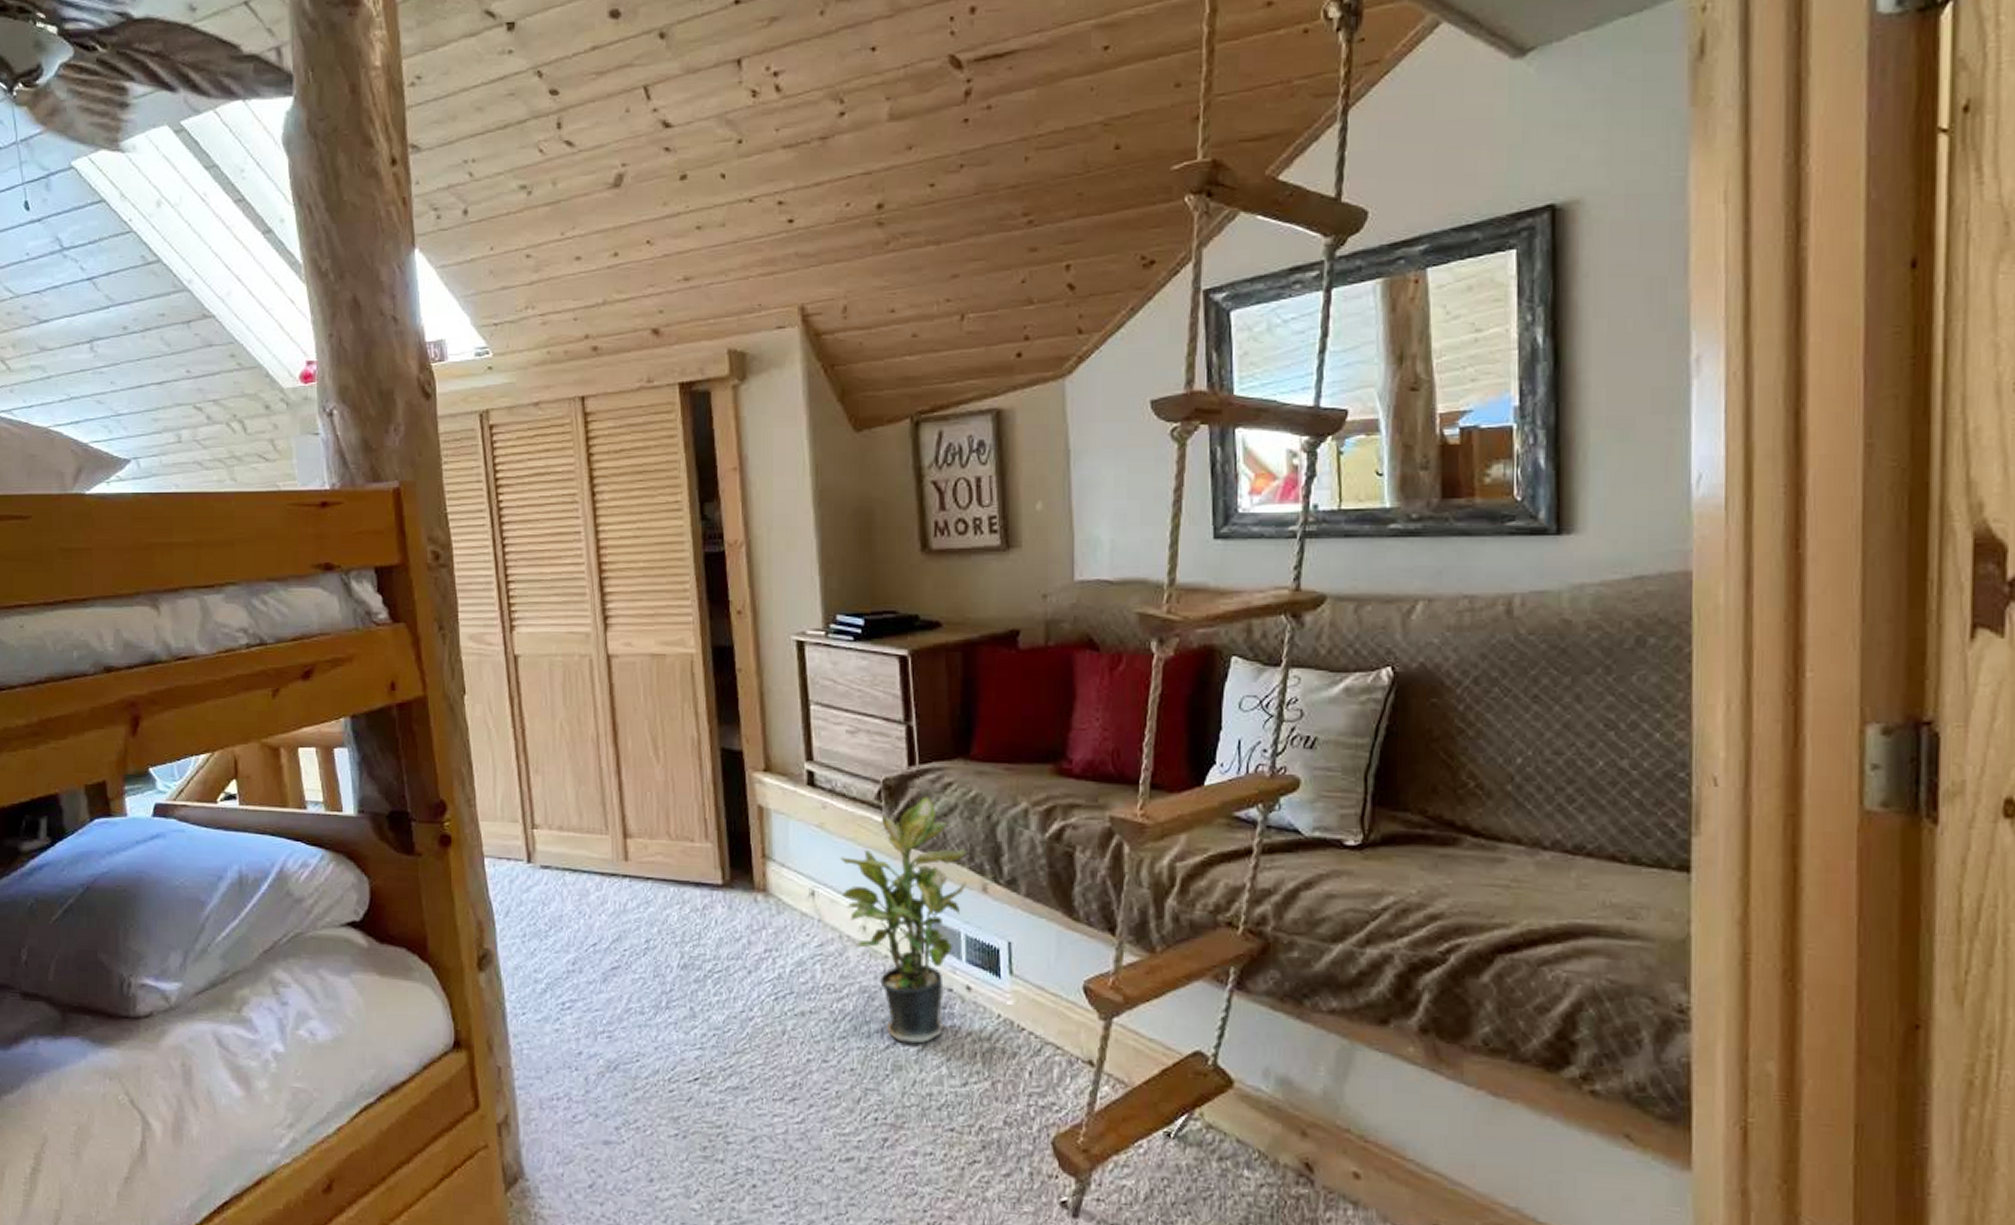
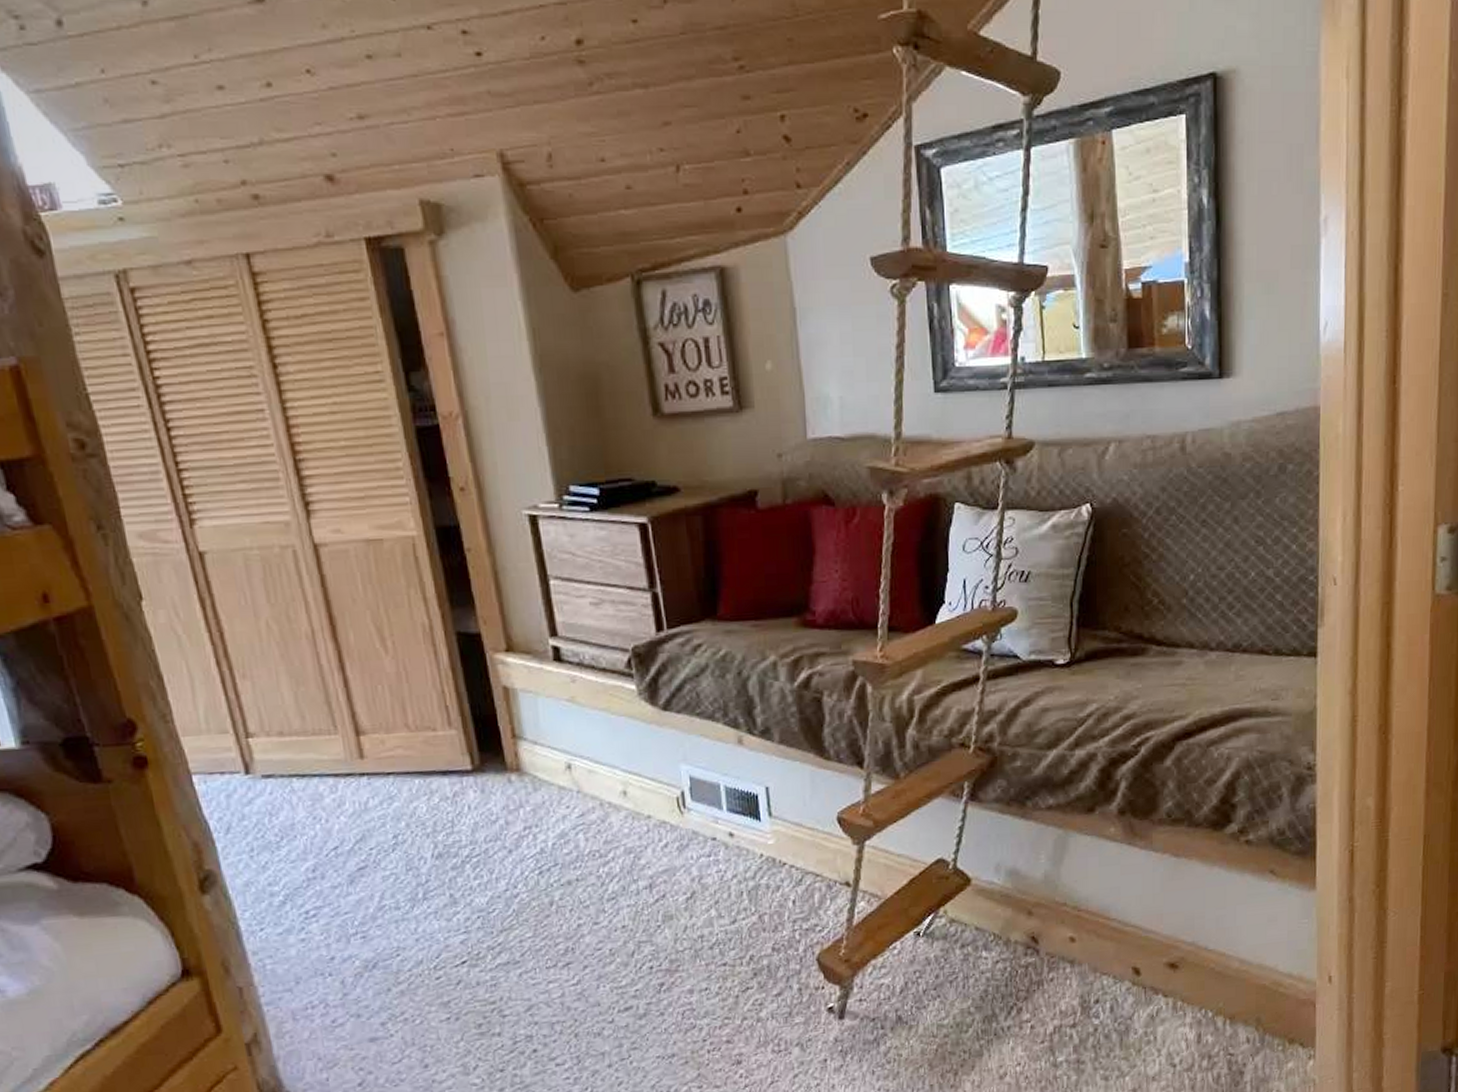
potted plant: present [841,797,968,1044] -> none [595,660,722,894]

